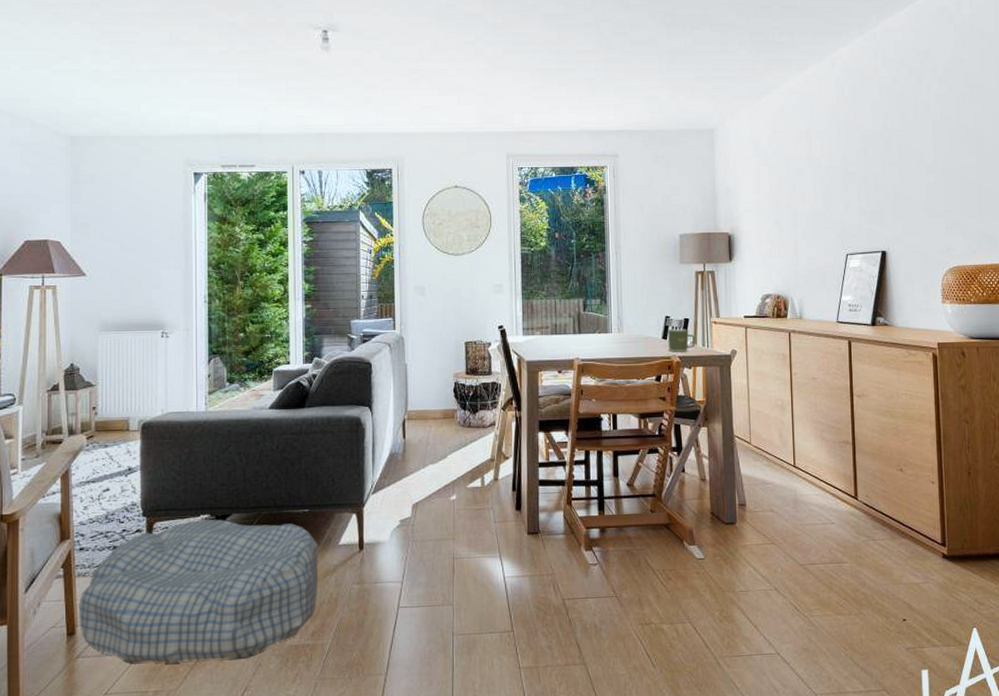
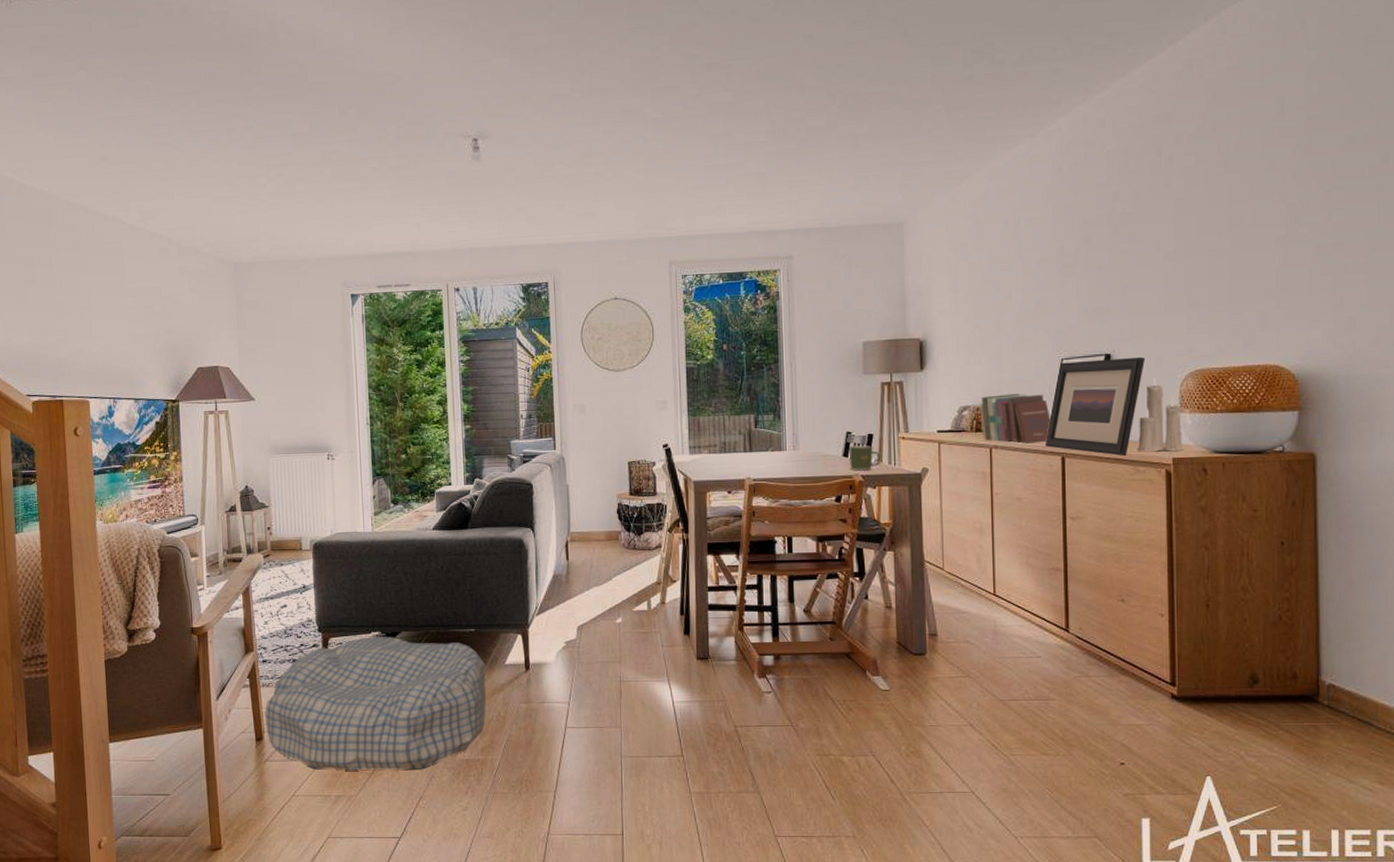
books: none [780,284,839,329] -> present [979,394,1051,444]
picture frame: none [834,254,913,341] -> present [1044,356,1145,457]
candle: none [909,273,946,338] -> present [1137,378,1183,452]

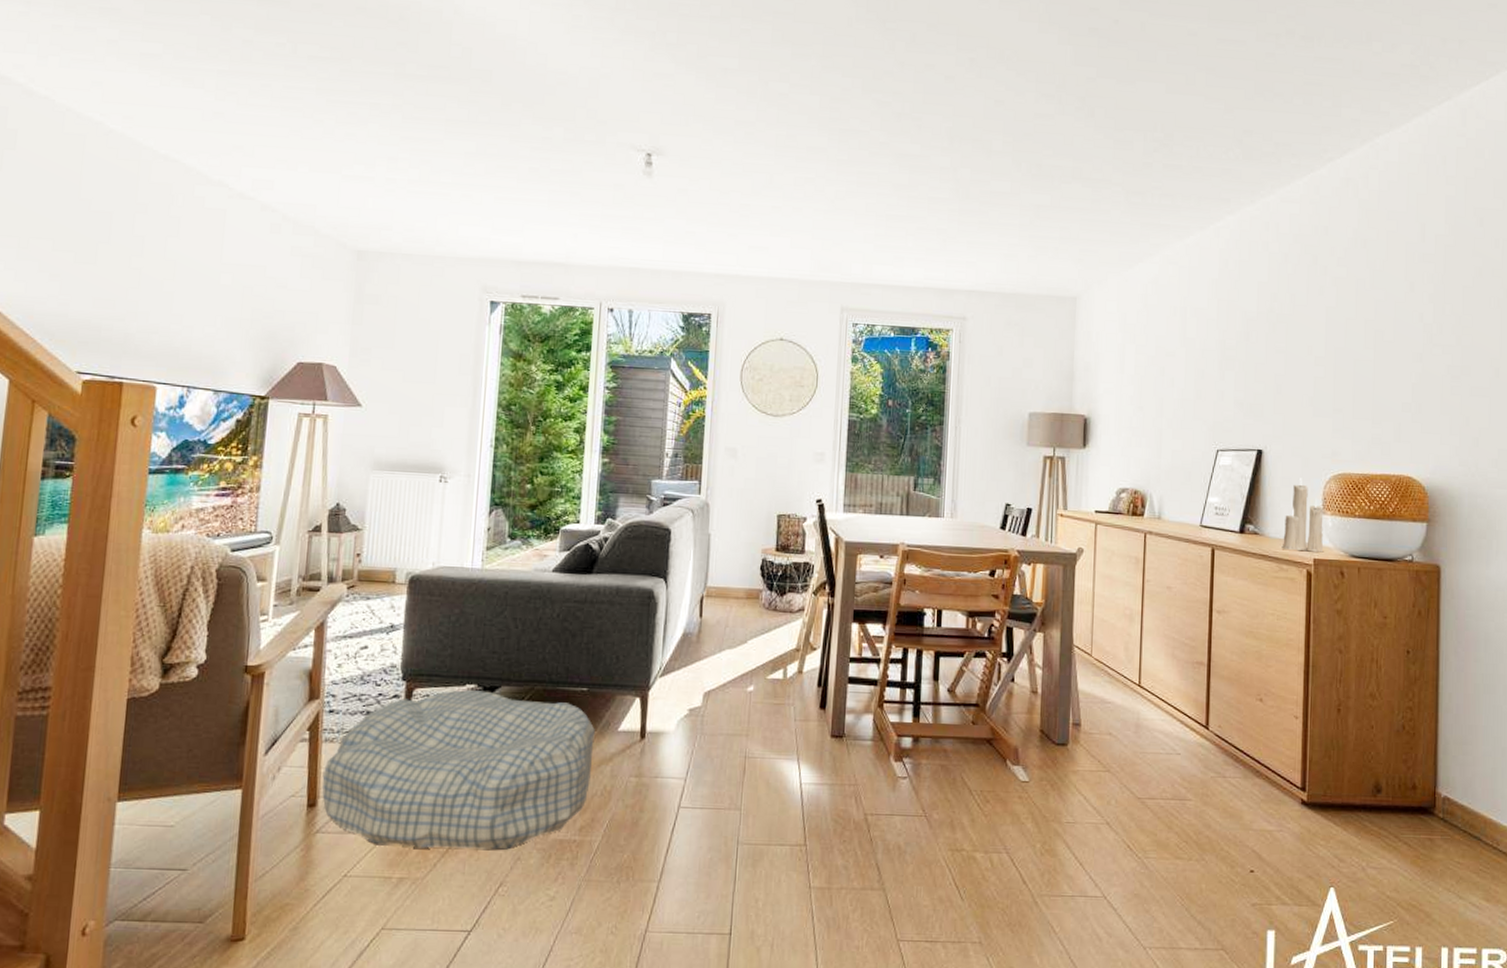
mug: present [850,445,881,471] -> none [1007,519,1038,546]
books: present [979,394,1051,444] -> none [1137,480,1204,532]
picture frame: present [1044,356,1145,457] -> none [1196,453,1293,554]

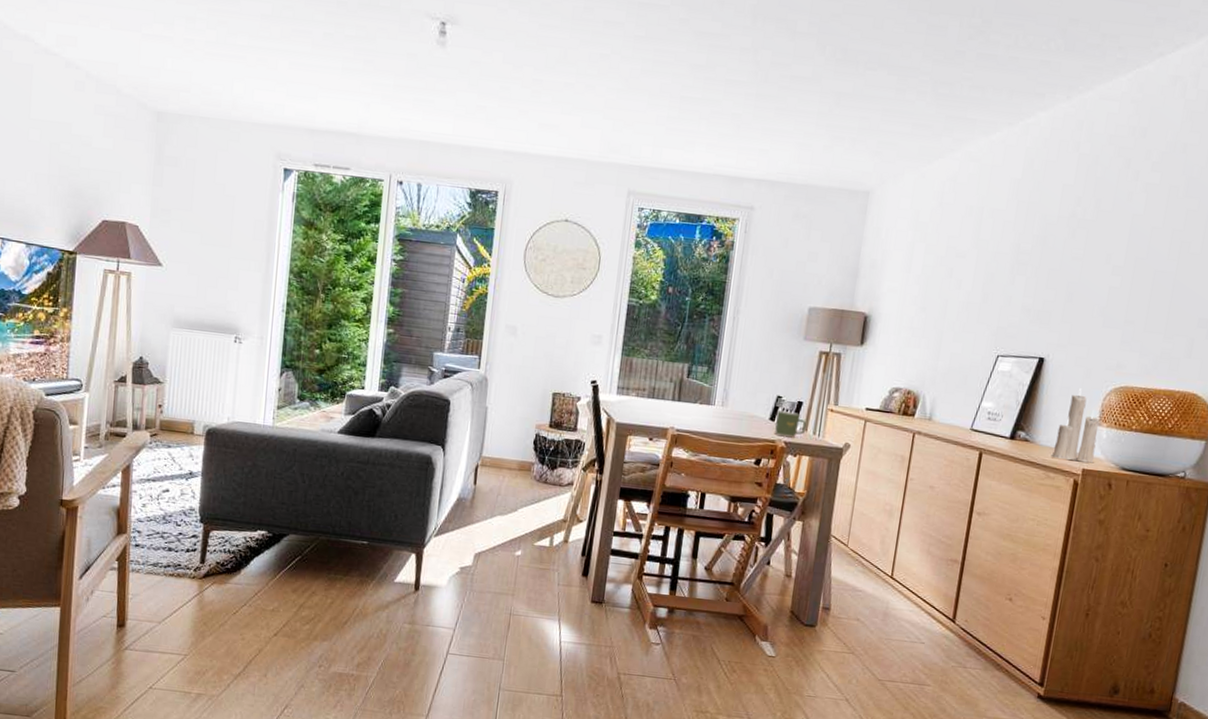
dog bed: present [322,689,595,850] -> none [130,535,374,678]
mug: none [1007,519,1038,546] -> present [775,410,807,438]

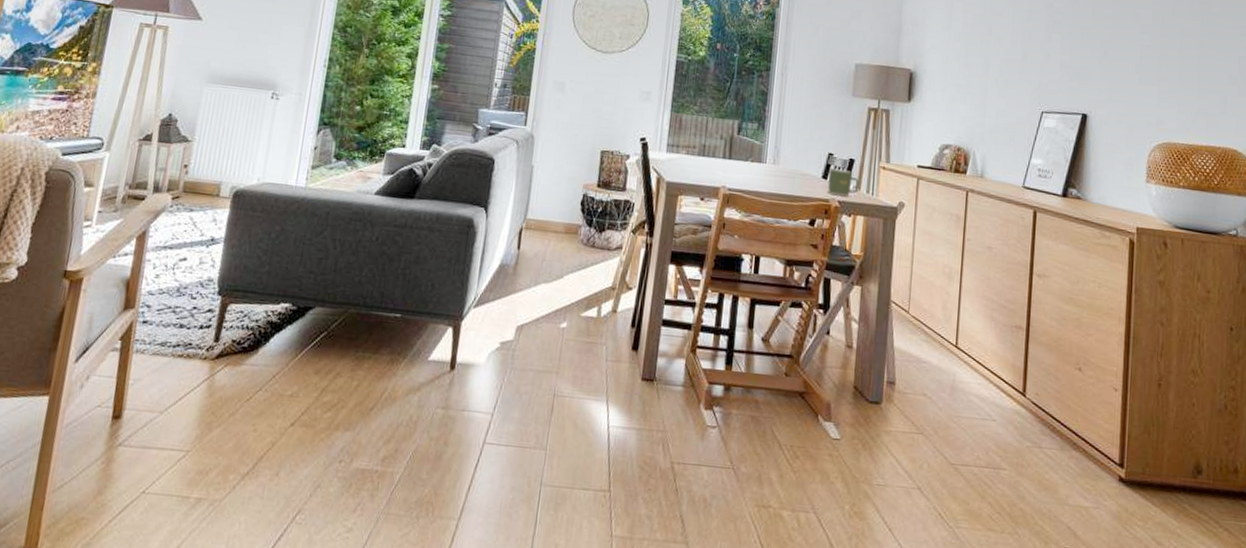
candle: present [1051,388,1100,463] -> none [1104,144,1148,222]

